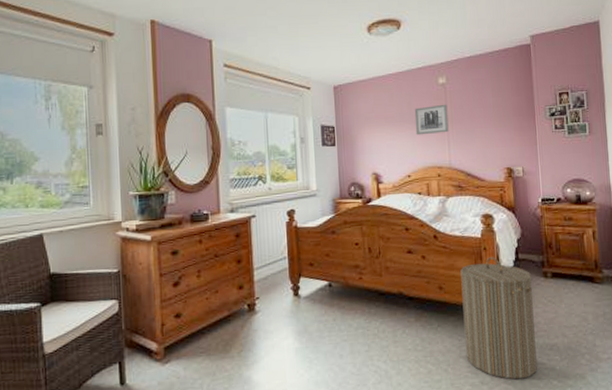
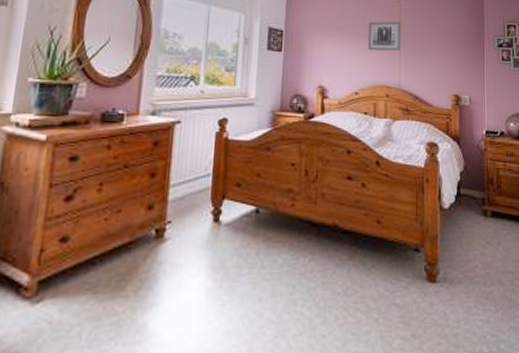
laundry hamper: present [460,257,537,380] -> none [399,190,472,333]

